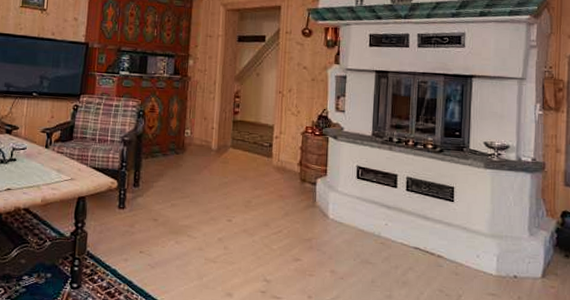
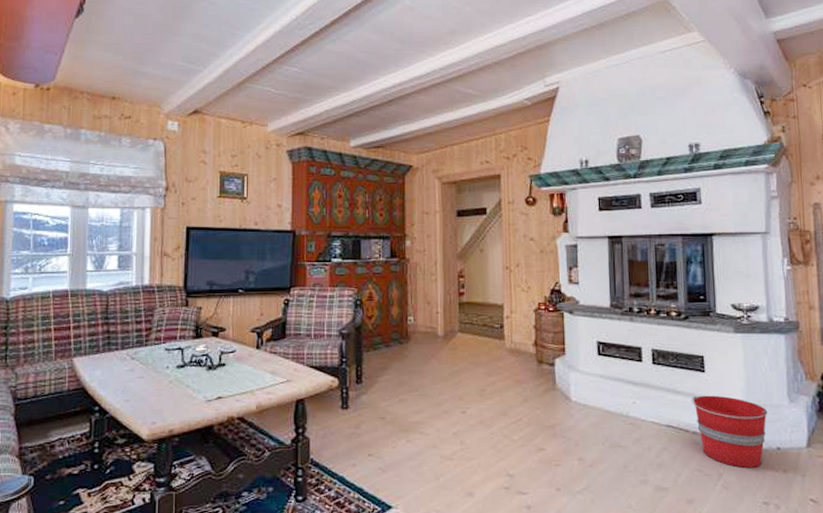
bucket: none [438,222,509,292] -> present [691,395,768,468]

